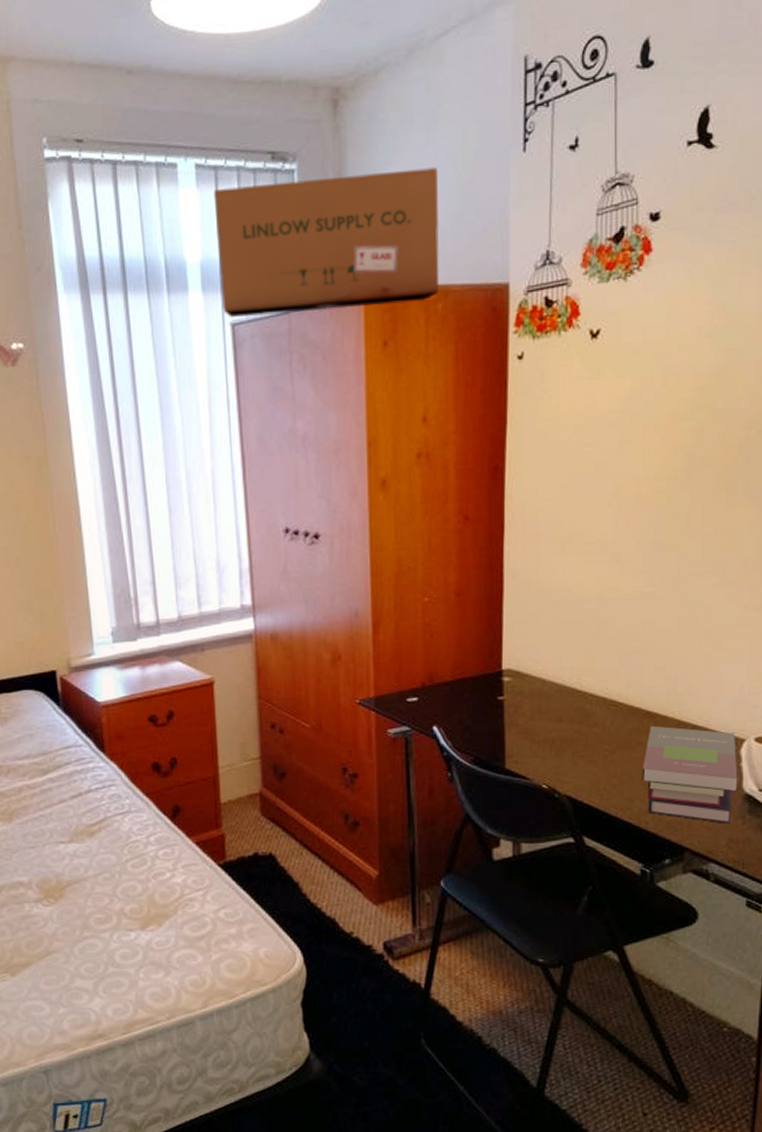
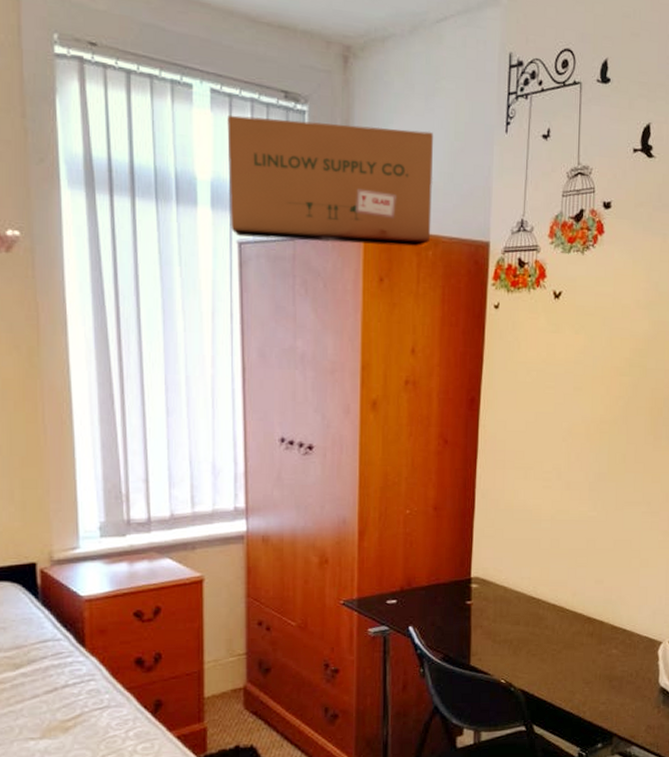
books: present [641,725,738,824] -> none [582,629,656,713]

